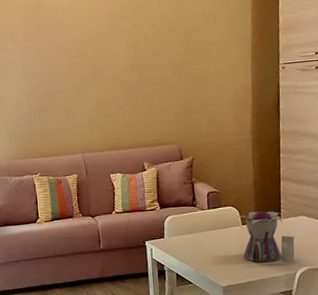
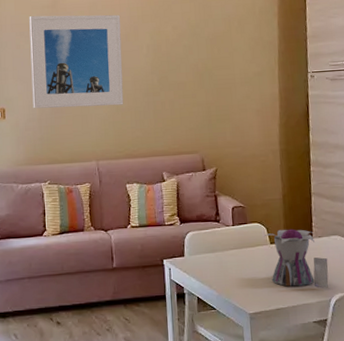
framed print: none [14,12,106,106] -> present [29,14,124,109]

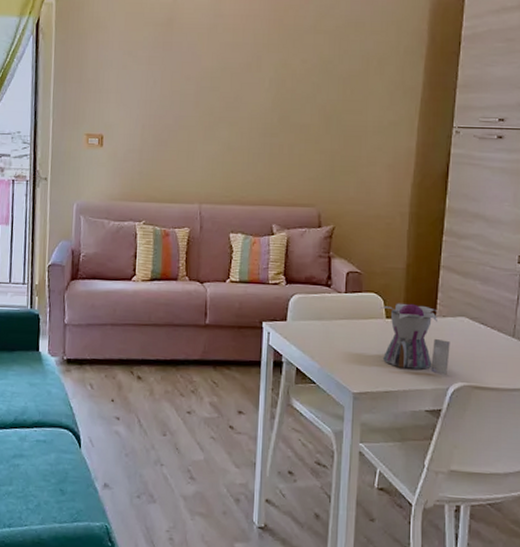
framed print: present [29,14,124,109] -> none [134,34,243,144]

